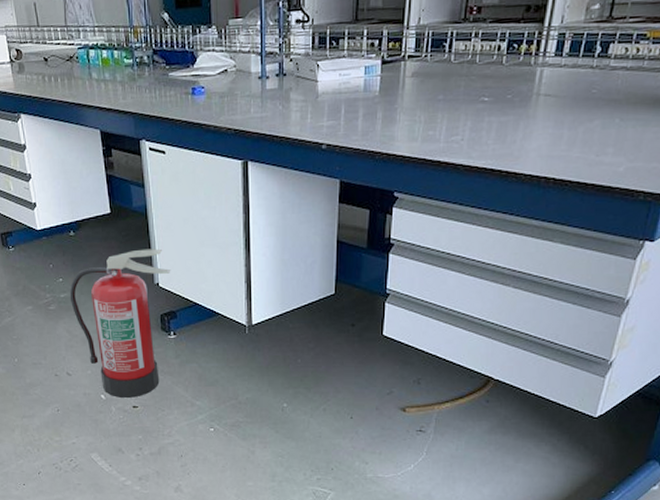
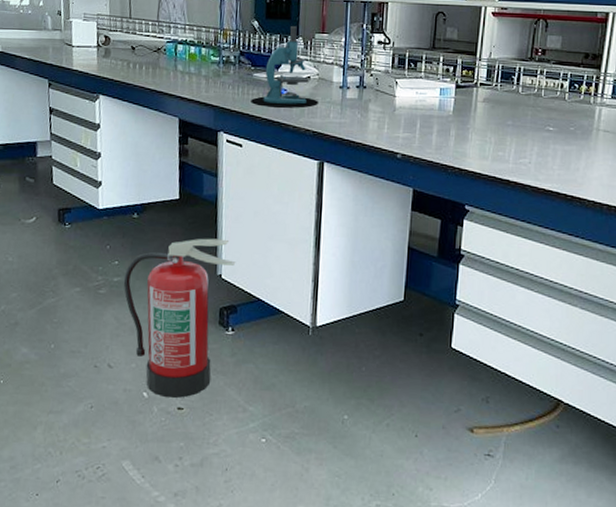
microscope: none [169,12,238,108] -> present [251,25,318,108]

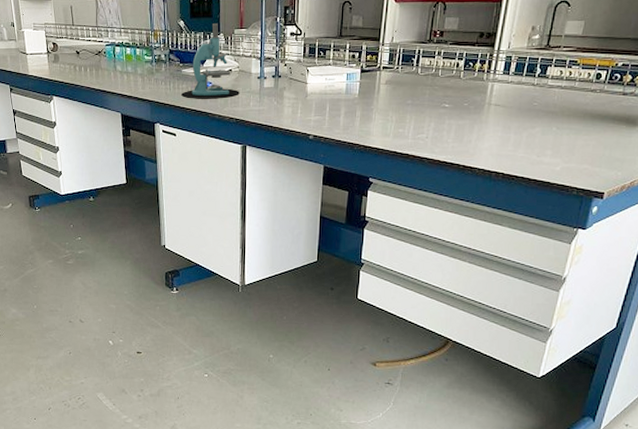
fire extinguisher: present [123,238,236,398] -> none [86,215,176,344]

